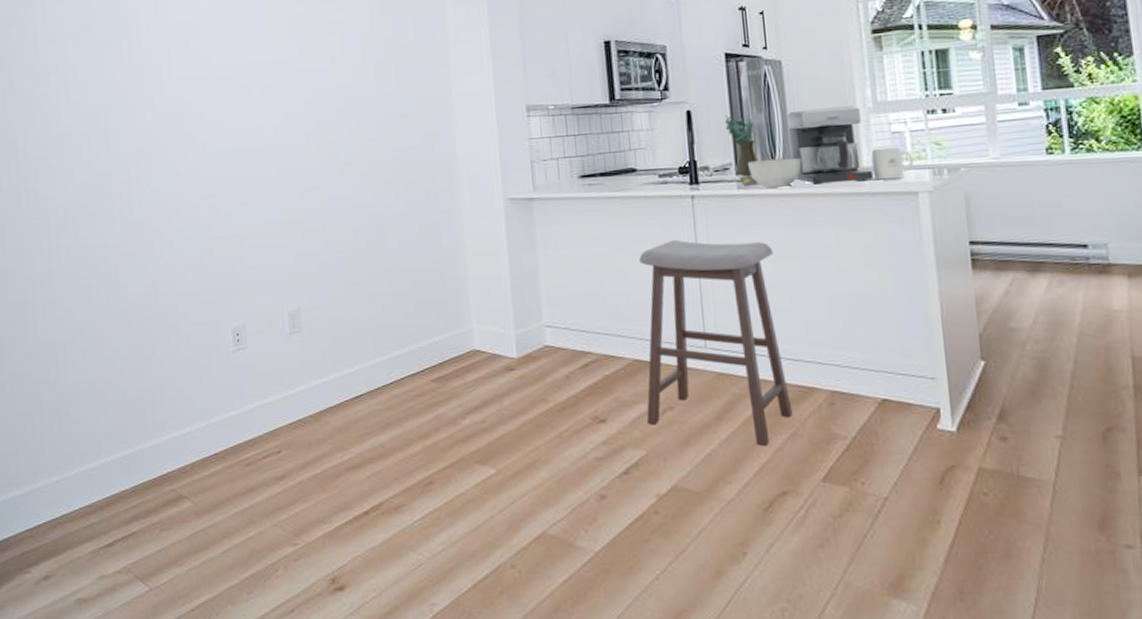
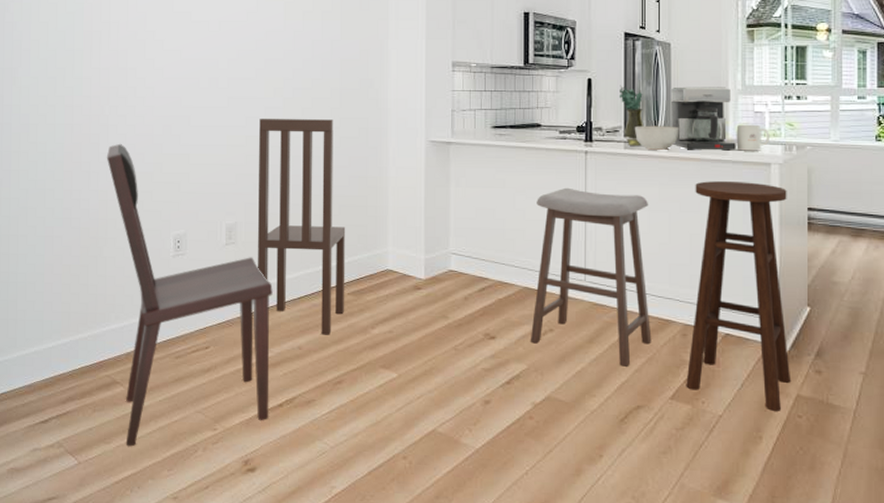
dining chair: none [151,229,355,567] -> present [106,143,273,446]
chair: none [315,183,430,430] -> present [258,118,346,335]
bar stool: none [827,216,970,489] -> present [686,181,792,411]

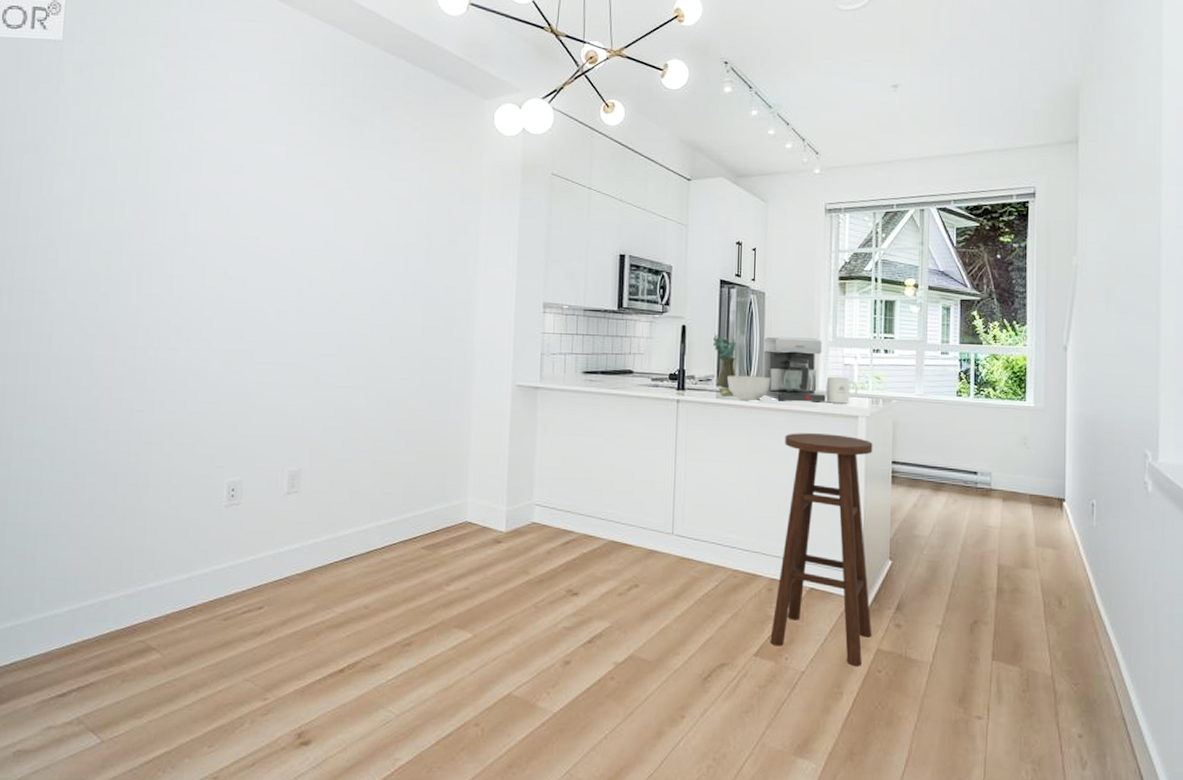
dining chair: present [106,143,273,446] -> none [152,379,339,720]
chair: present [258,118,346,335] -> none [322,355,423,593]
bar stool: present [530,187,652,367] -> none [614,437,739,623]

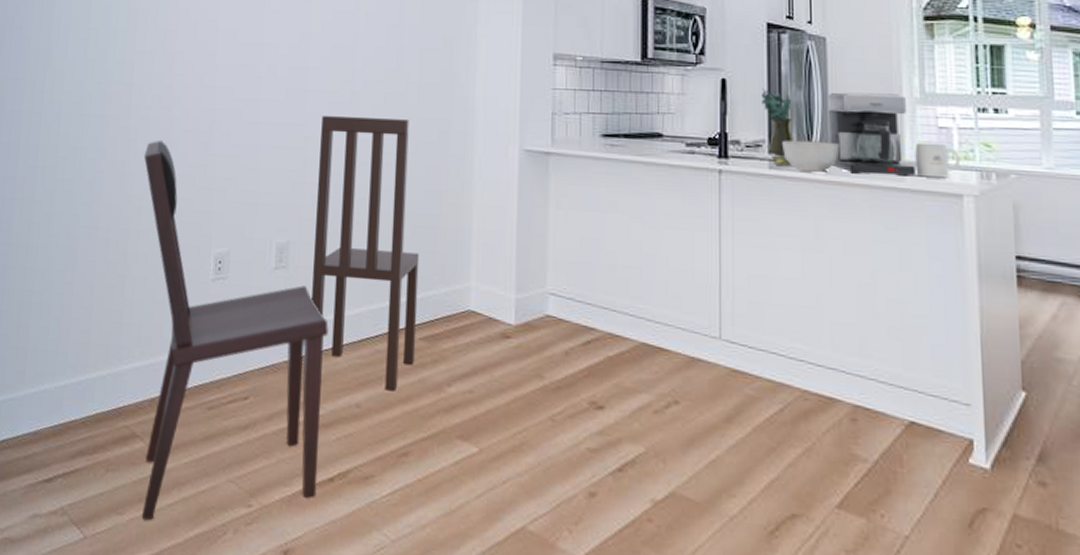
dining chair: none [152,379,339,720] -> present [141,140,329,520]
chair: none [322,355,423,593] -> present [312,115,420,391]
bar stool: present [770,433,873,666] -> none [858,214,1005,536]

